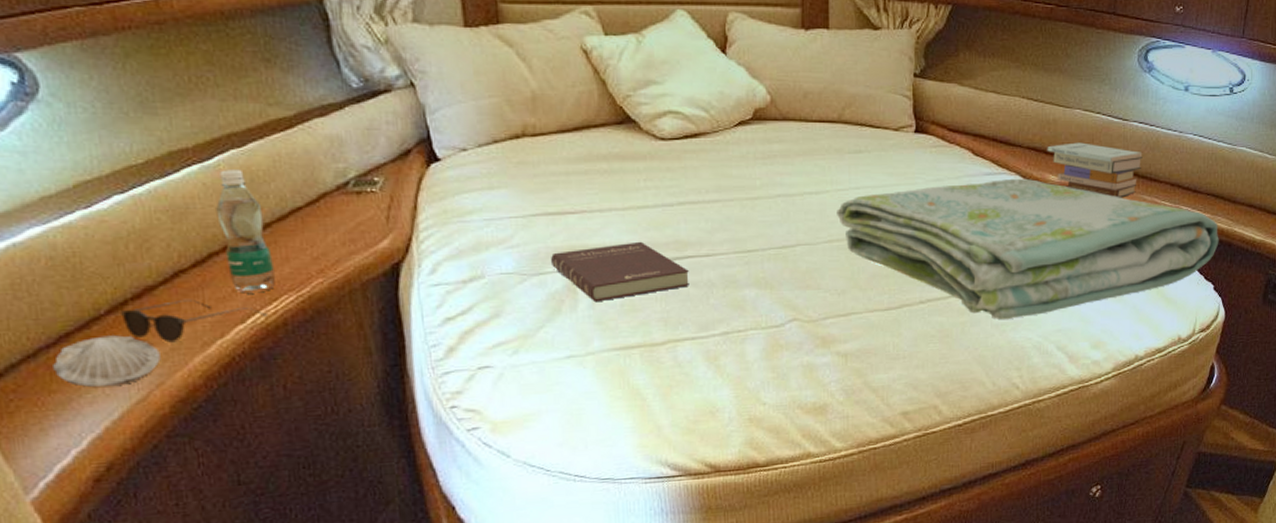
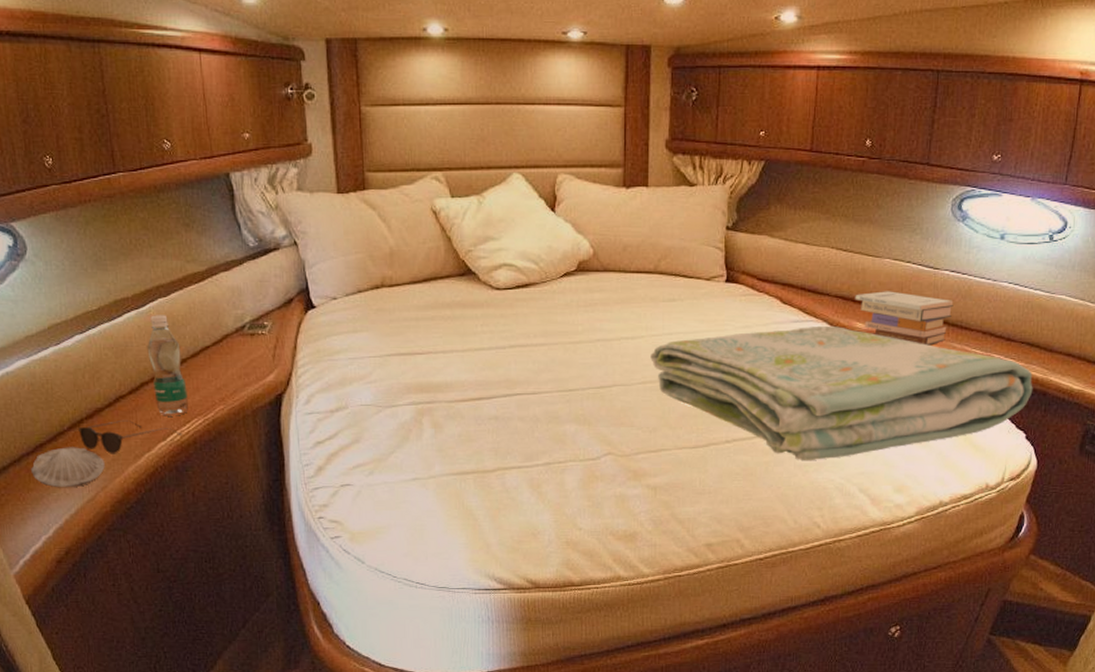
book: present [551,241,689,303] -> none [402,379,517,433]

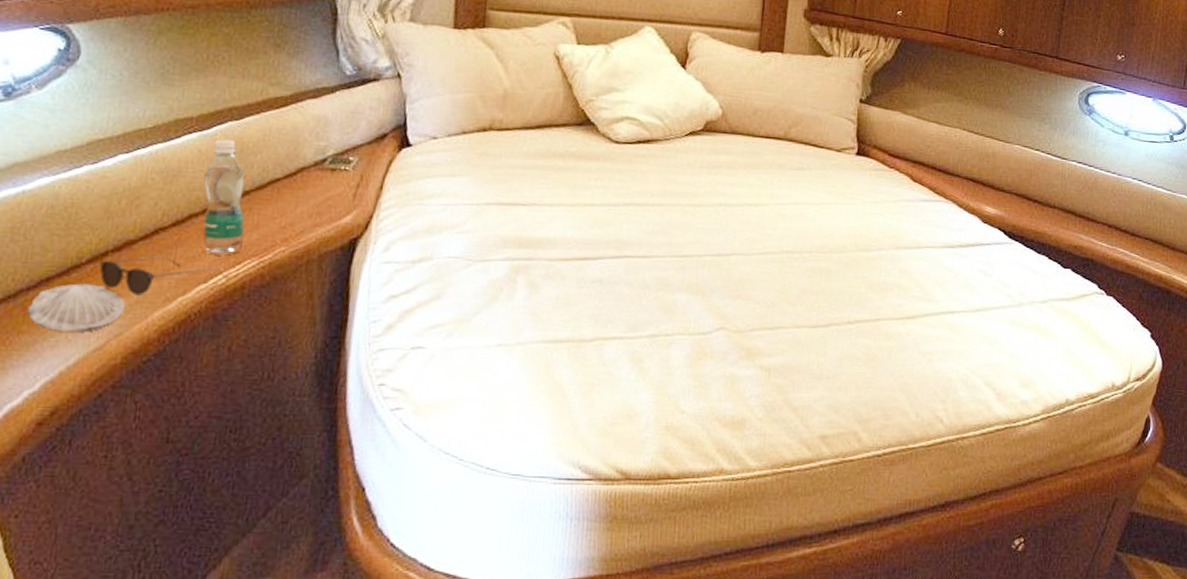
towel: present [650,327,1033,461] -> none [774,207,1157,349]
books: present [855,291,954,346] -> none [984,176,1081,235]

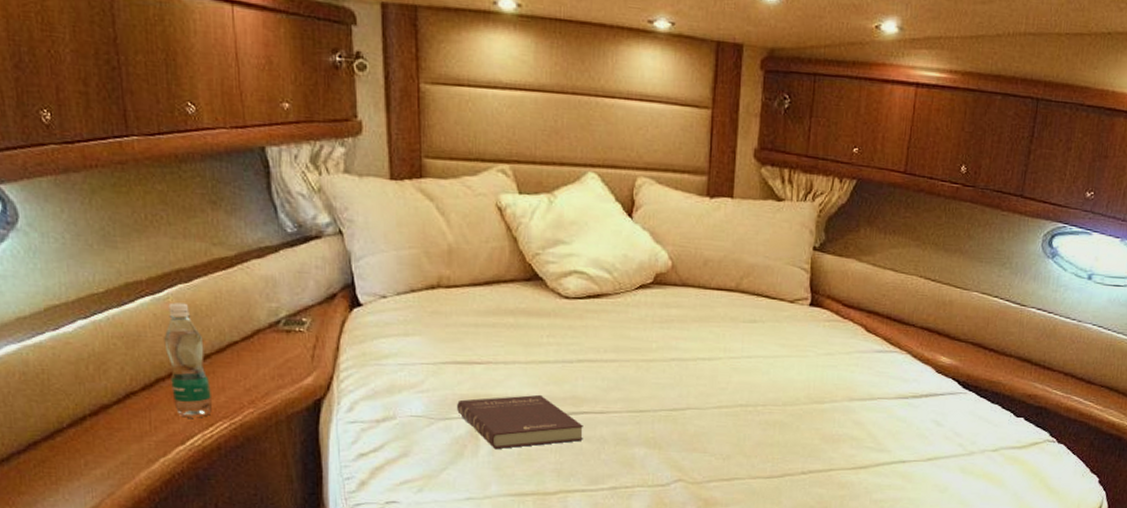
seashell: present [26,283,125,333] -> none [21,446,112,493]
sunglasses: present [99,255,229,296] -> none [80,419,204,458]
book: none [497,237,625,294] -> present [457,394,583,450]

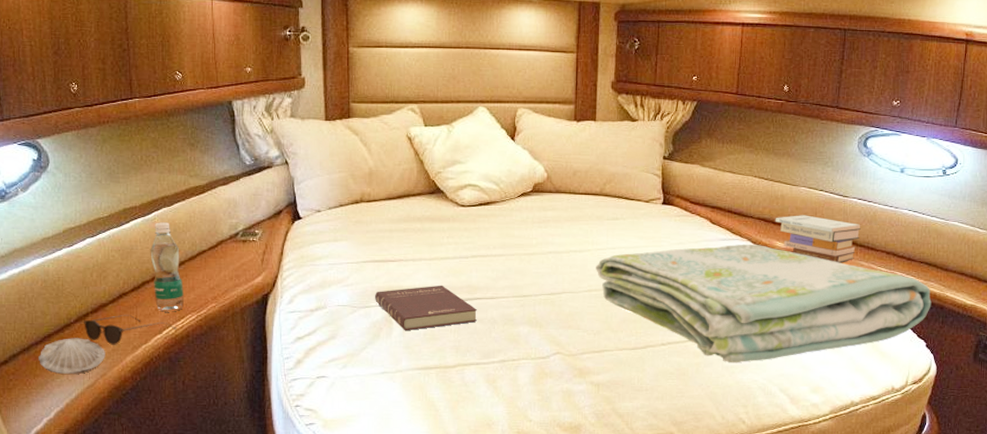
seashell: none [21,446,112,493] -> present [37,338,105,375]
sunglasses: none [80,419,204,458] -> present [84,314,177,345]
towel: none [727,357,1110,497] -> present [596,244,932,363]
books: none [940,325,1038,384] -> present [775,215,861,263]

